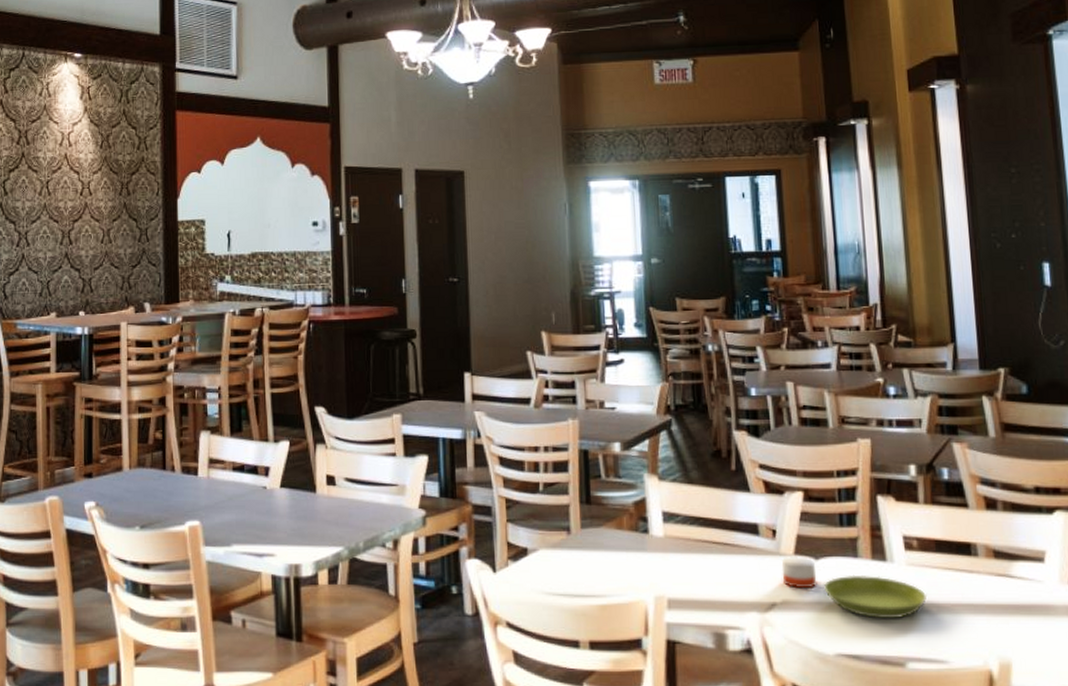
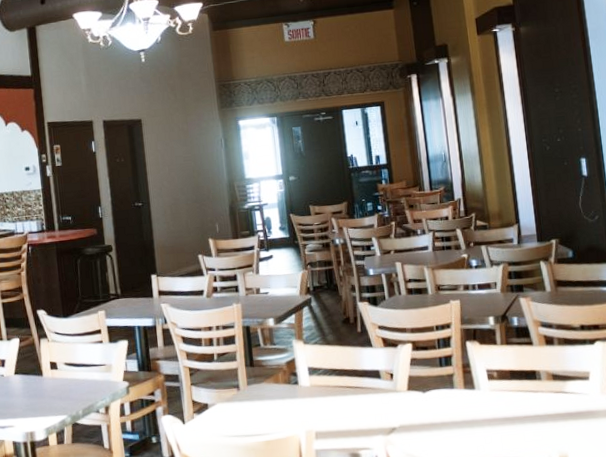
candle: present [781,557,817,589] -> none [398,392,425,416]
saucer: present [823,574,928,618] -> none [429,401,506,432]

